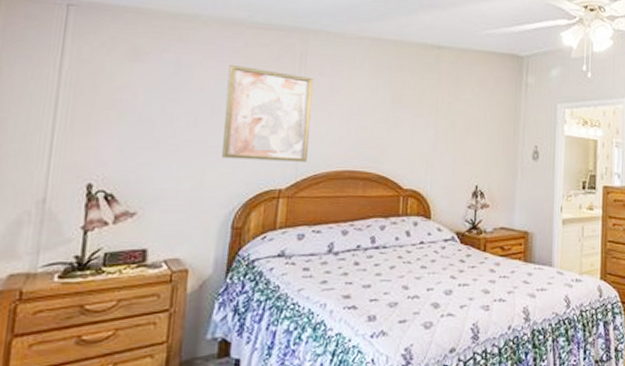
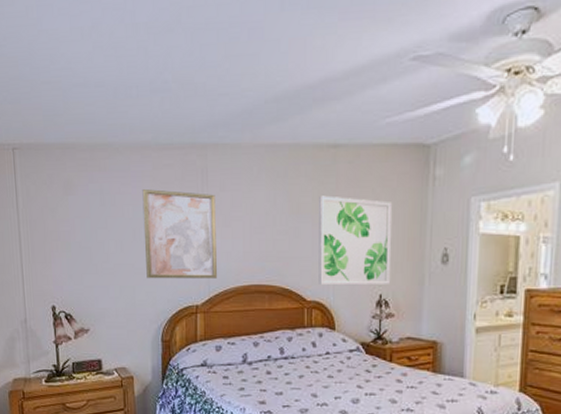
wall art: none [416,90,489,176] -> present [318,195,392,284]

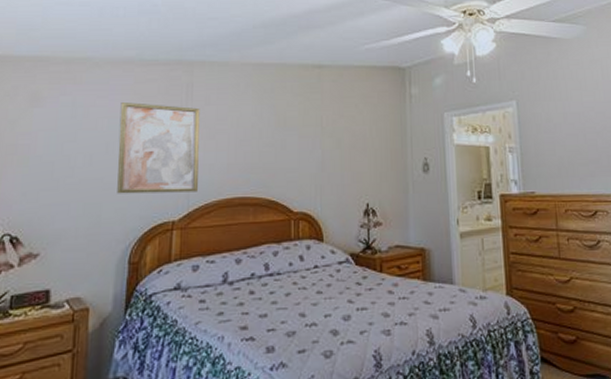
wall art: present [318,195,392,284] -> none [305,110,377,195]

